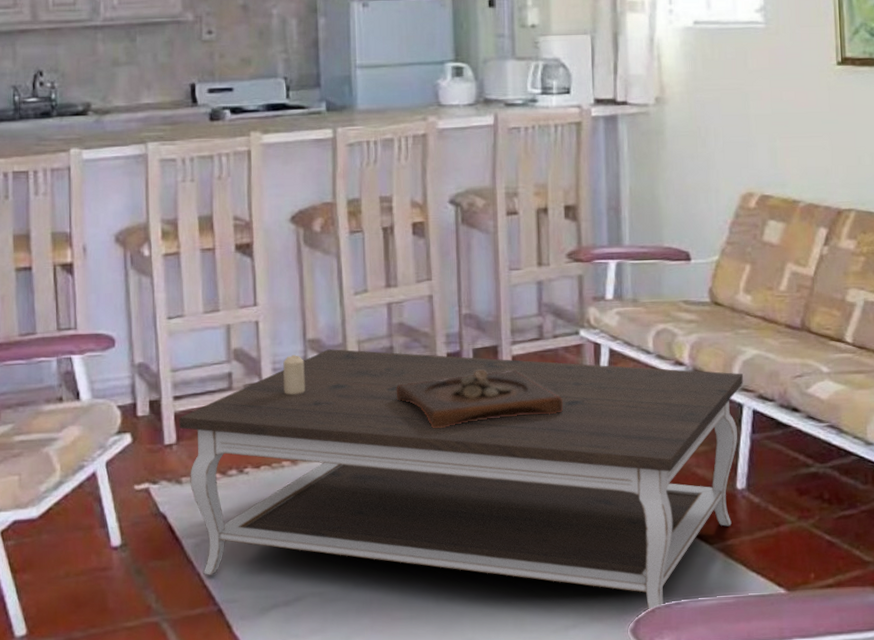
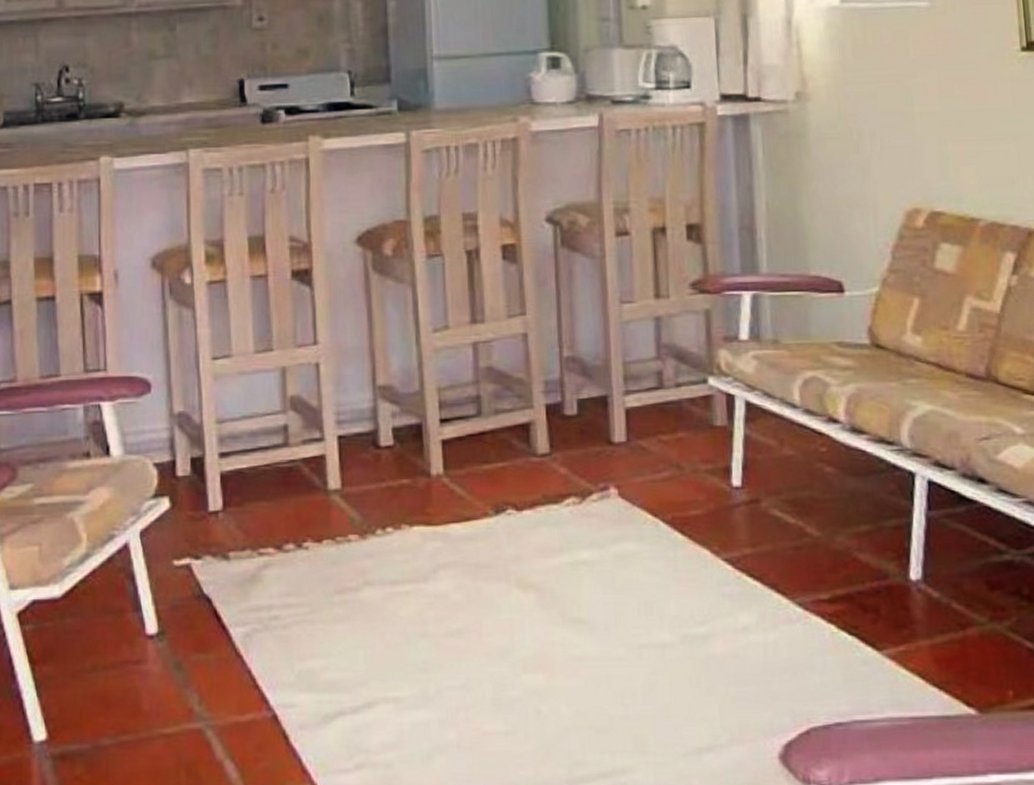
coffee table: present [179,349,743,611] -> none [226,398,915,733]
candle: present [283,355,305,395] -> none [349,404,376,454]
wooden tray: present [396,369,563,429] -> none [484,425,689,498]

